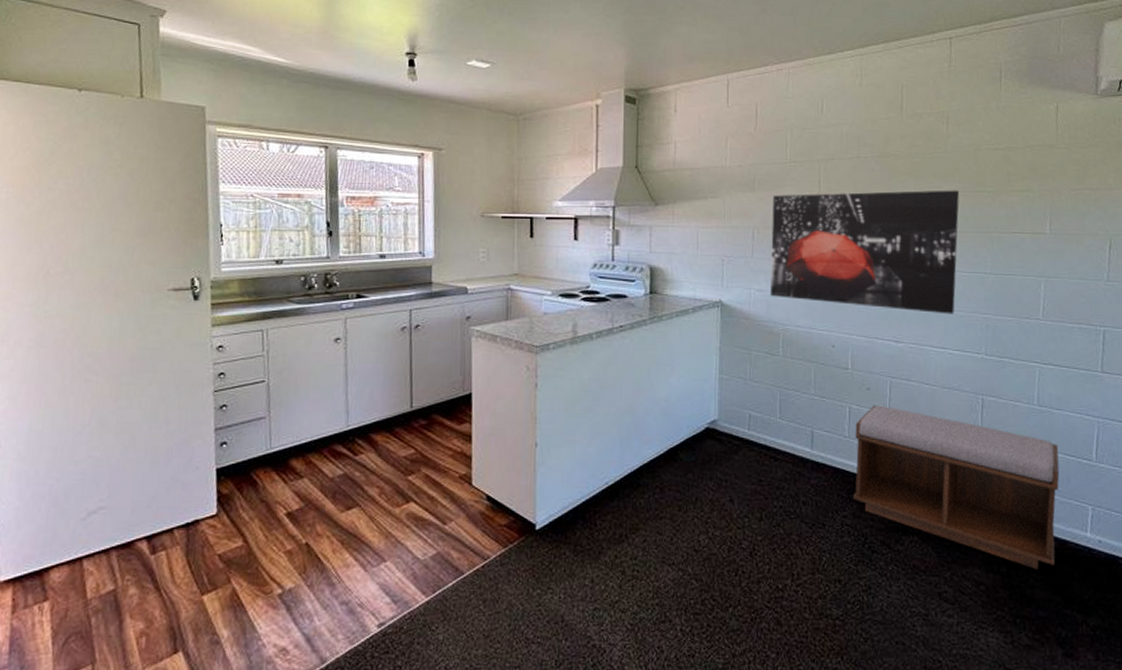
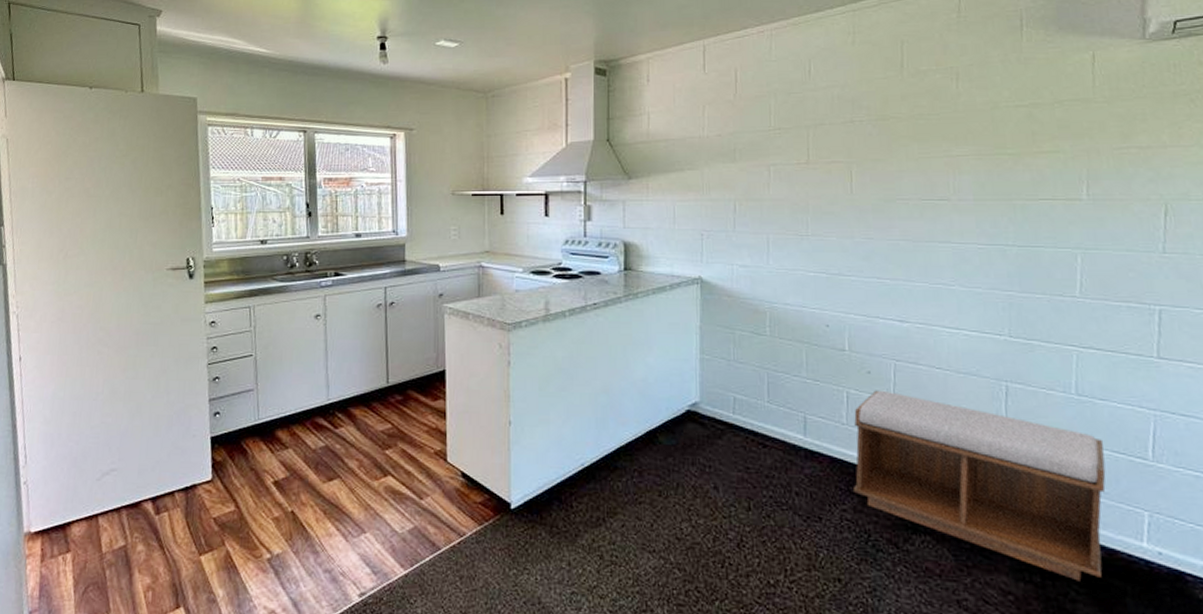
wall art: present [770,190,960,315] -> none [754,153,974,291]

